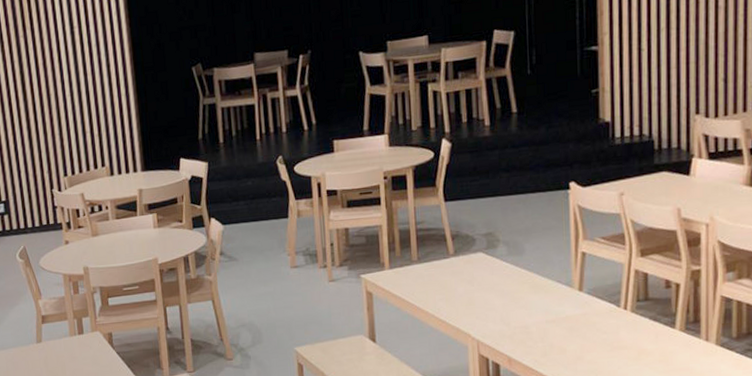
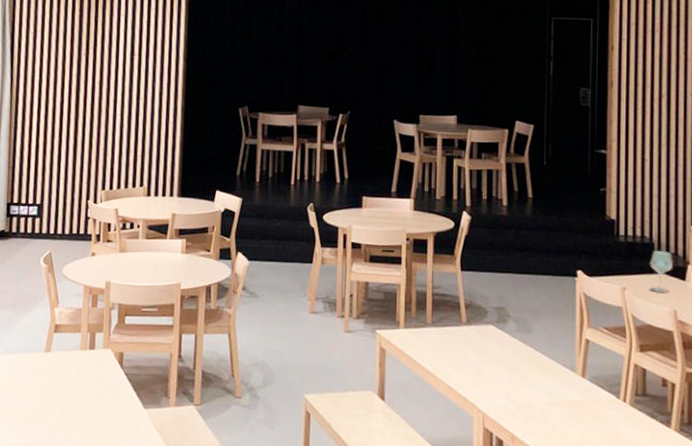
wine glass: none [649,147,675,193] -> present [649,251,673,294]

